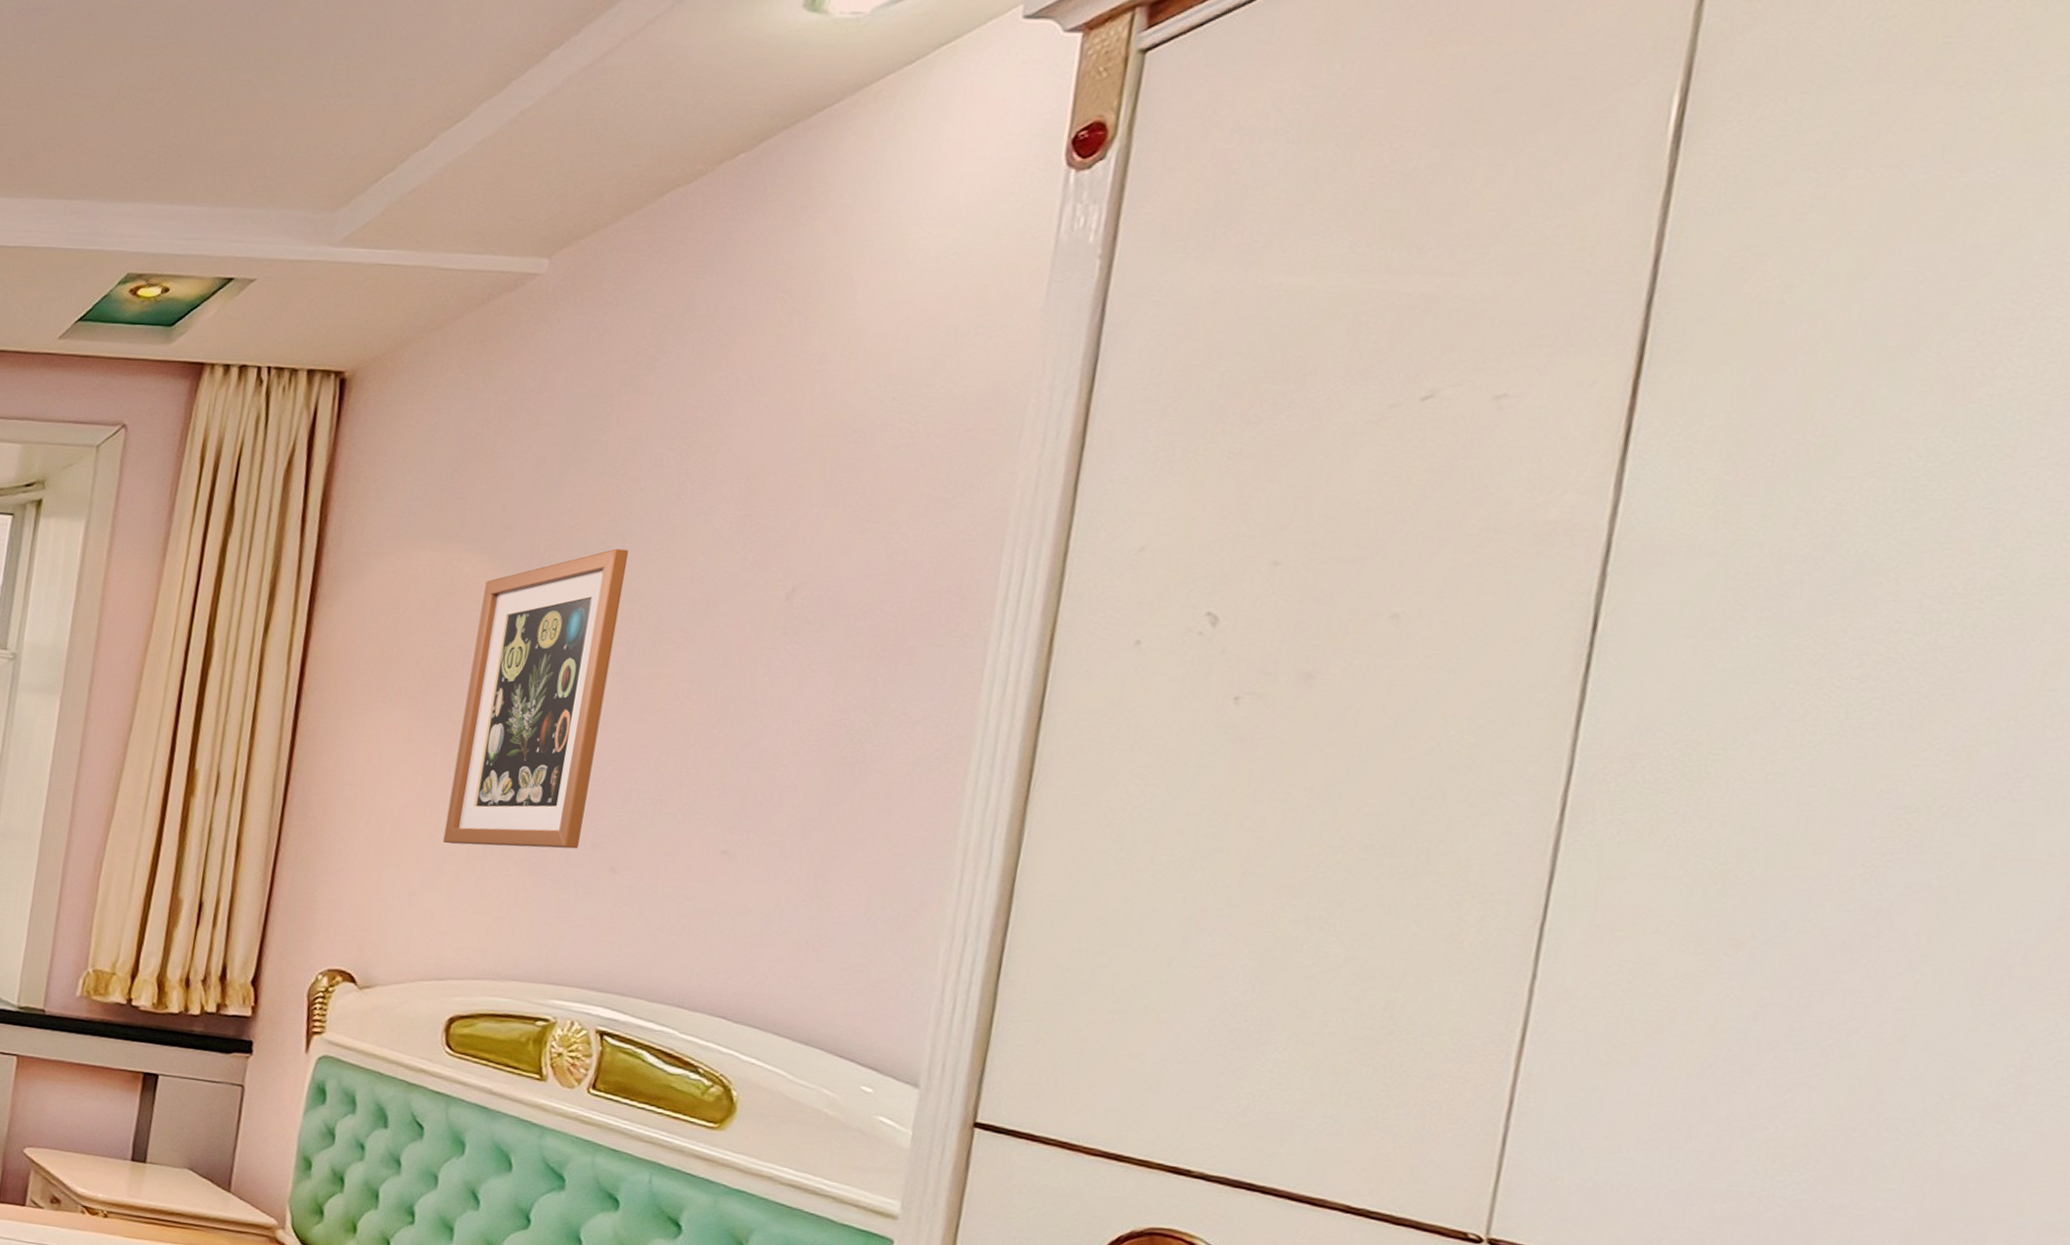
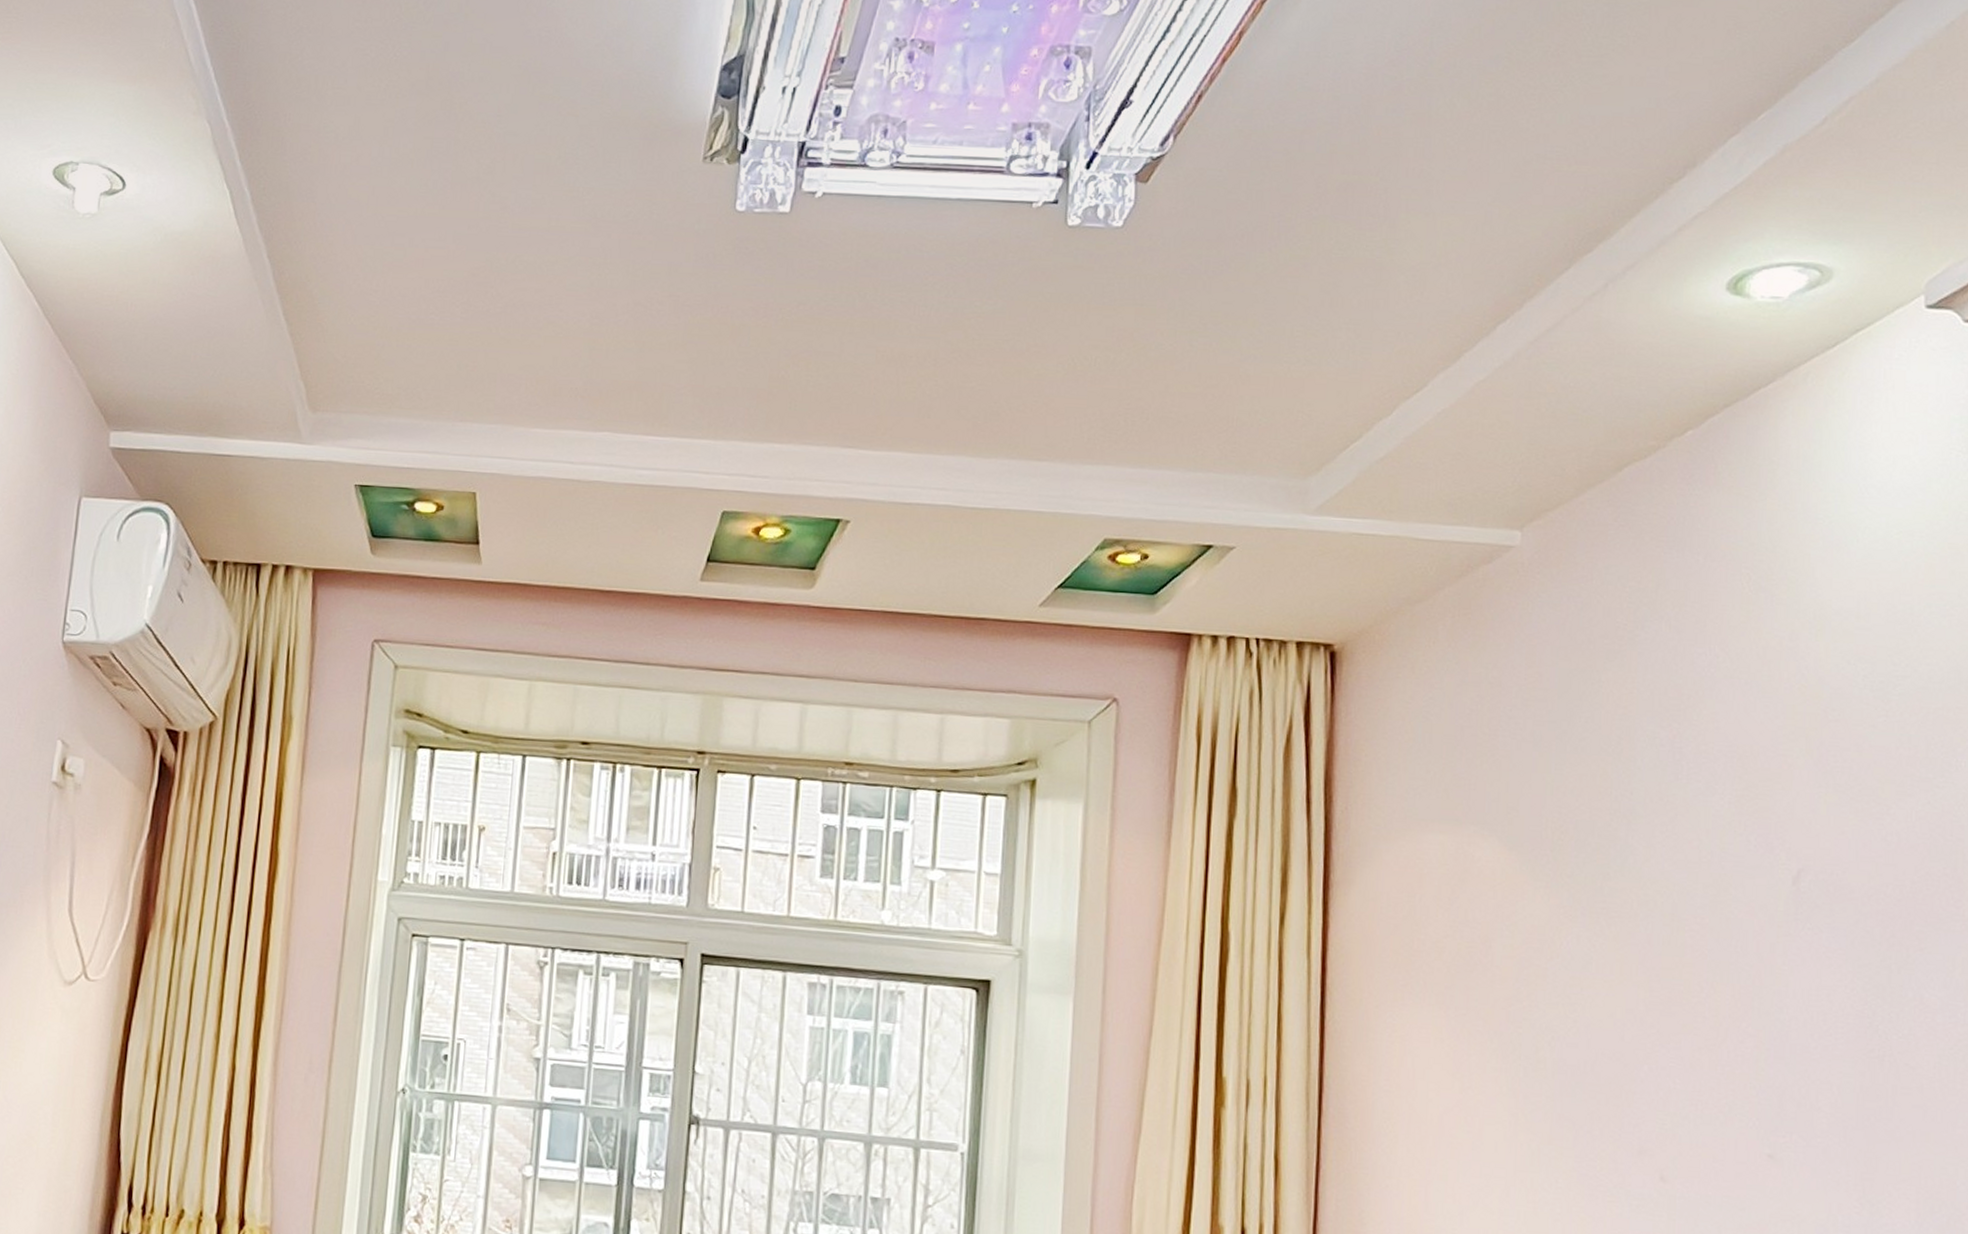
wall art: present [442,548,629,849] -> none [1487,831,1636,1157]

